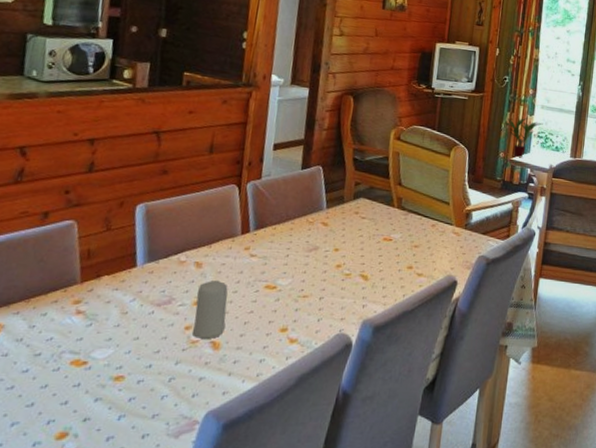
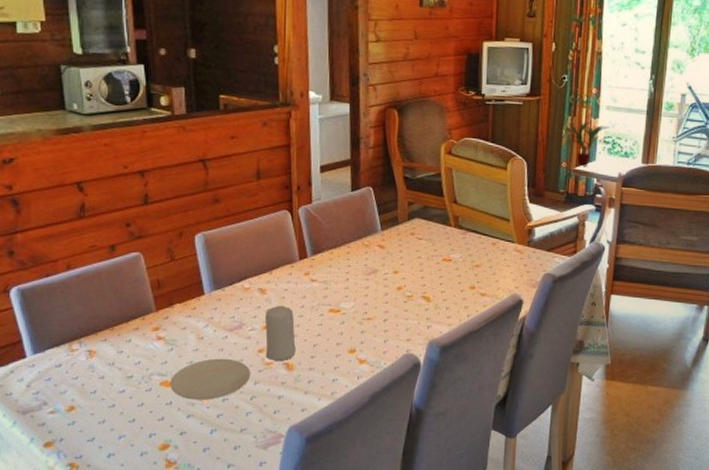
plate: none [81,335,174,382] -> present [170,358,251,400]

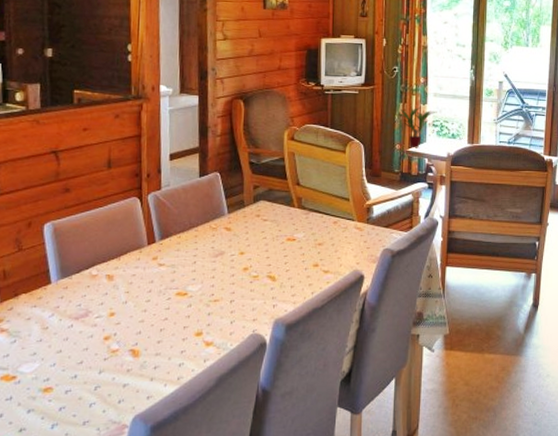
plate: present [170,358,251,400] -> none [11,348,96,394]
candle: present [264,305,296,360] -> none [111,290,142,347]

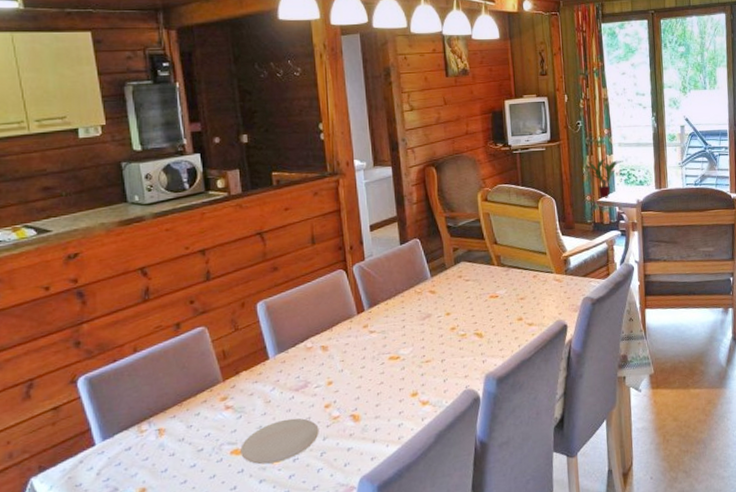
plate: none [11,348,96,394] -> present [240,418,319,465]

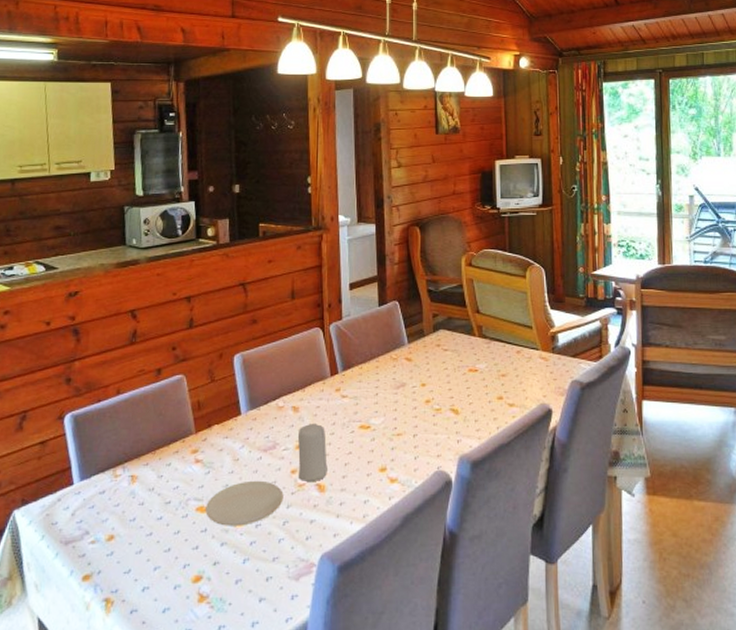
candle: none [328,359,361,414] -> present [297,423,328,481]
potted plant: present [585,158,623,199] -> none [579,227,622,271]

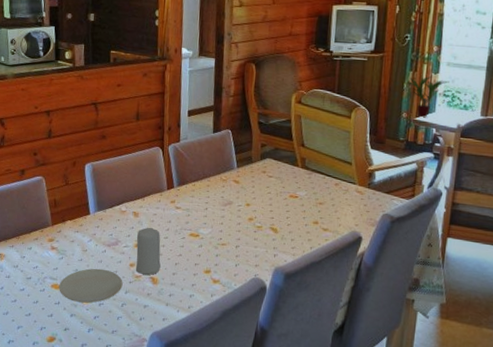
potted plant: none [579,227,622,271] -> present [406,77,449,118]

